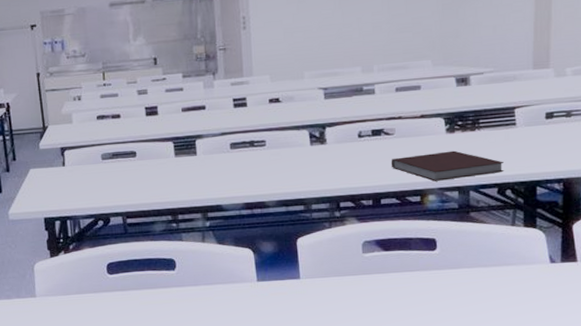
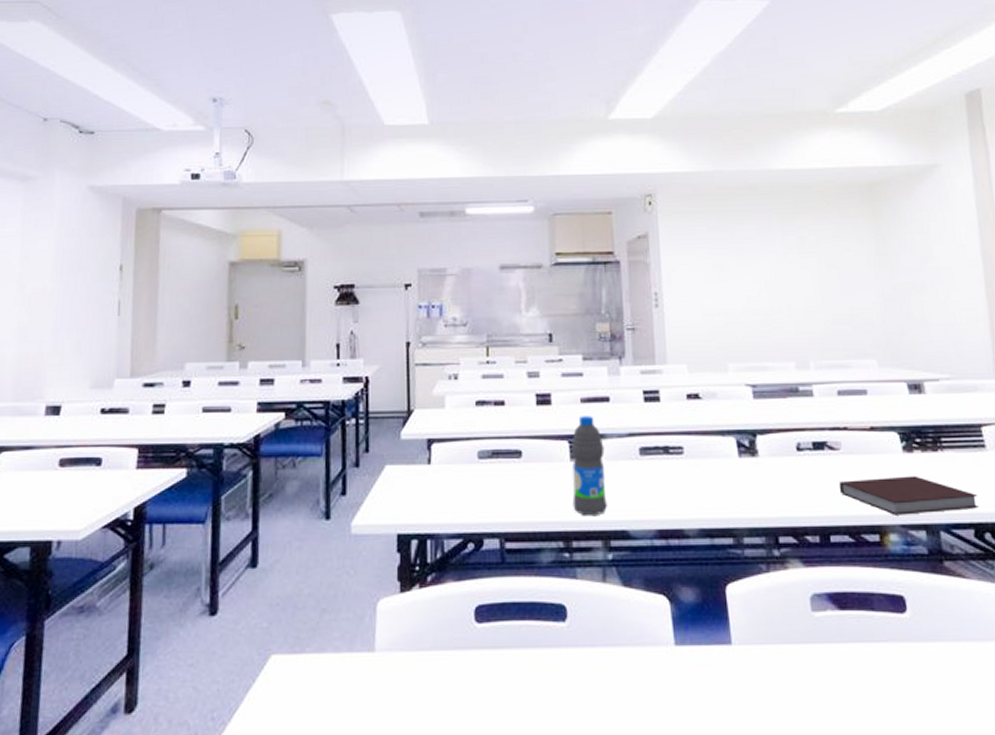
water bottle: none [175,121,205,197] -> present [570,416,607,516]

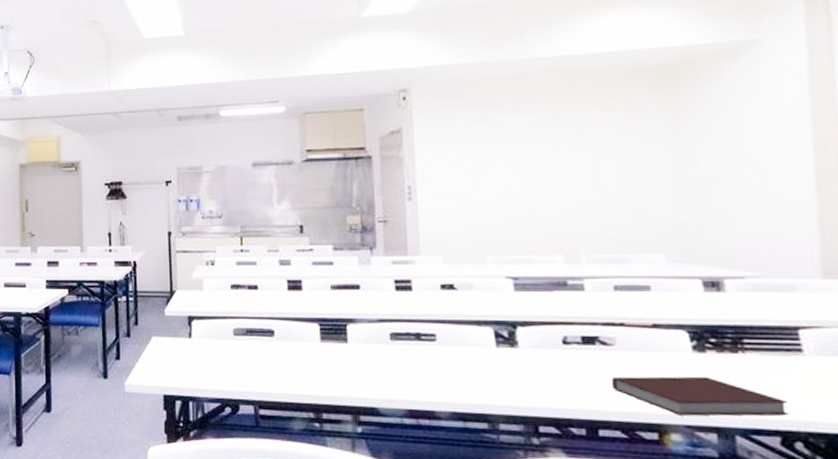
water bottle: present [570,416,607,516] -> none [321,301,357,393]

